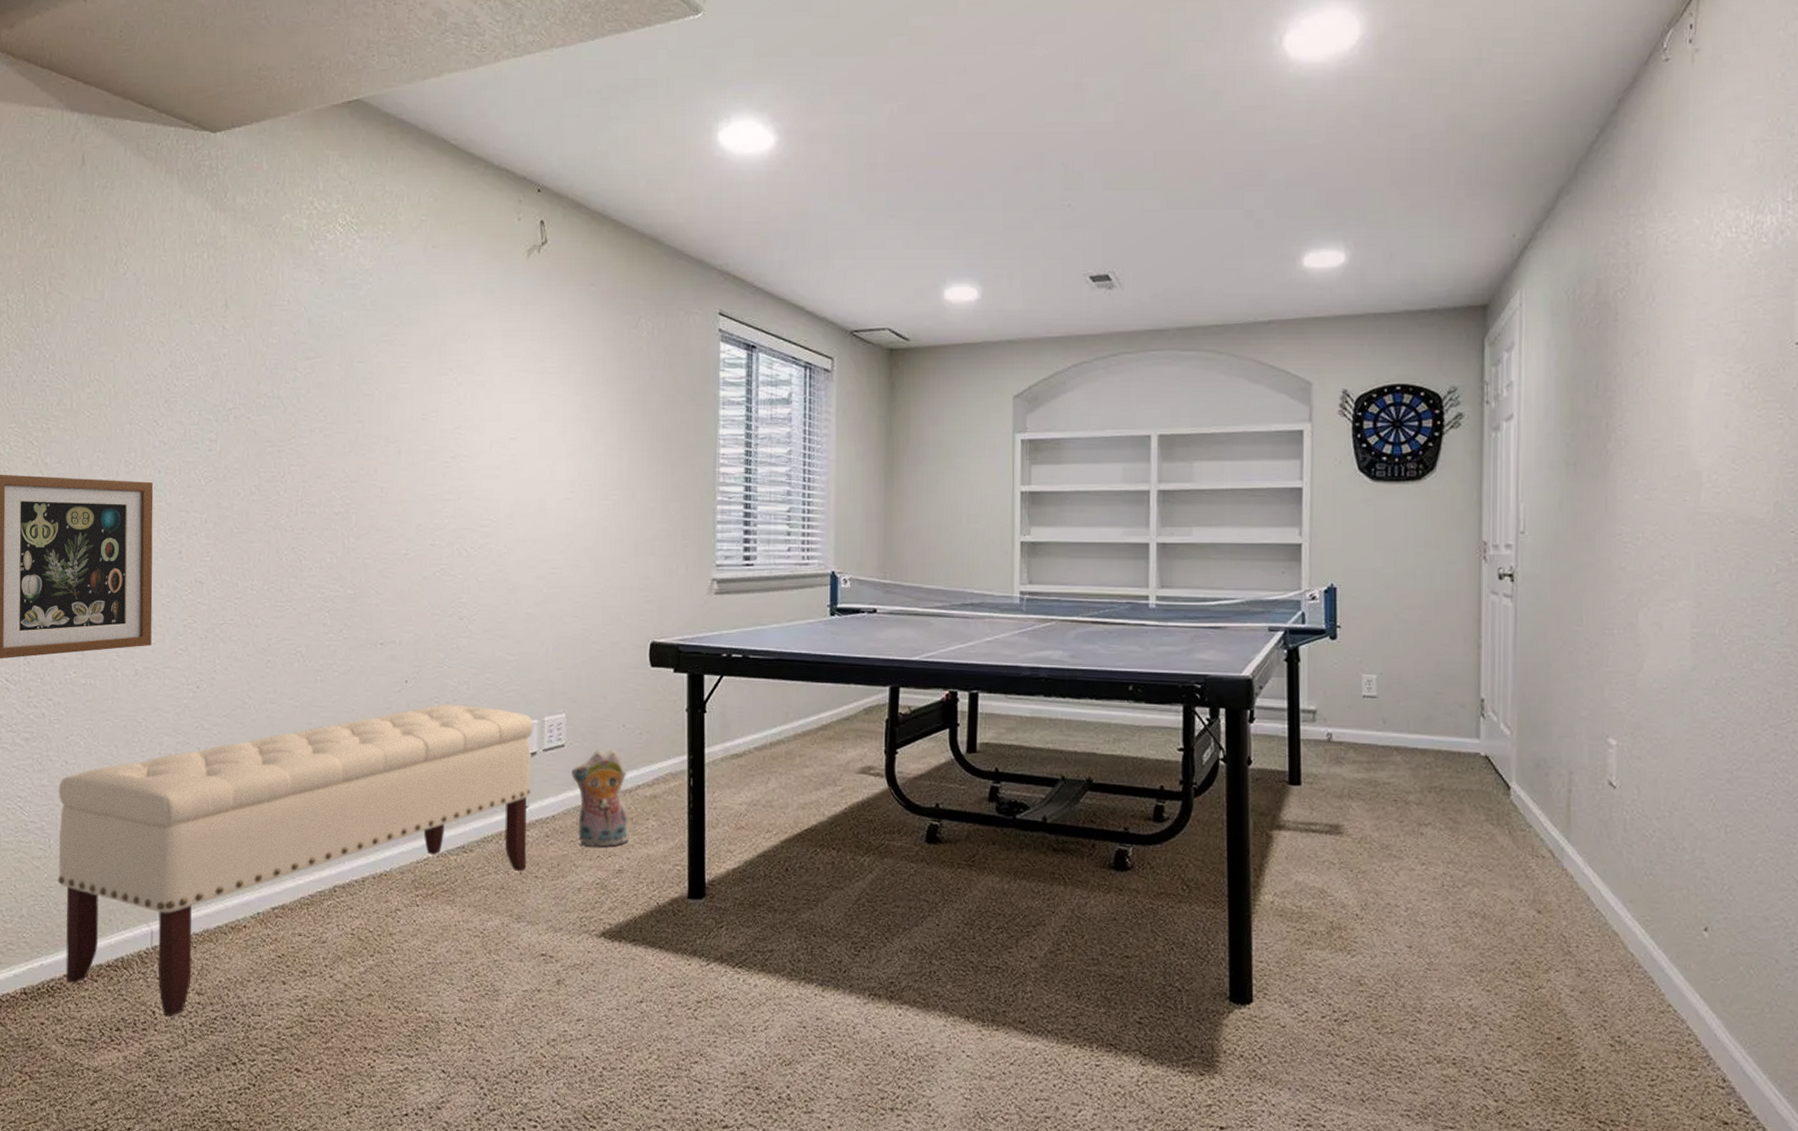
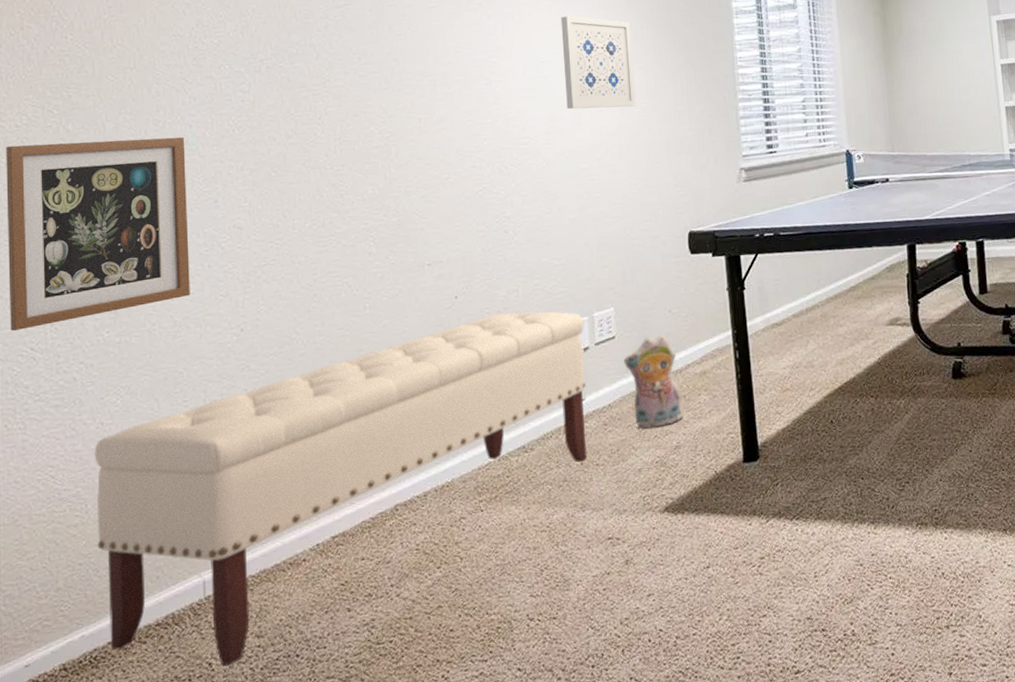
wall art: none [533,390,607,497] -> present [560,16,636,110]

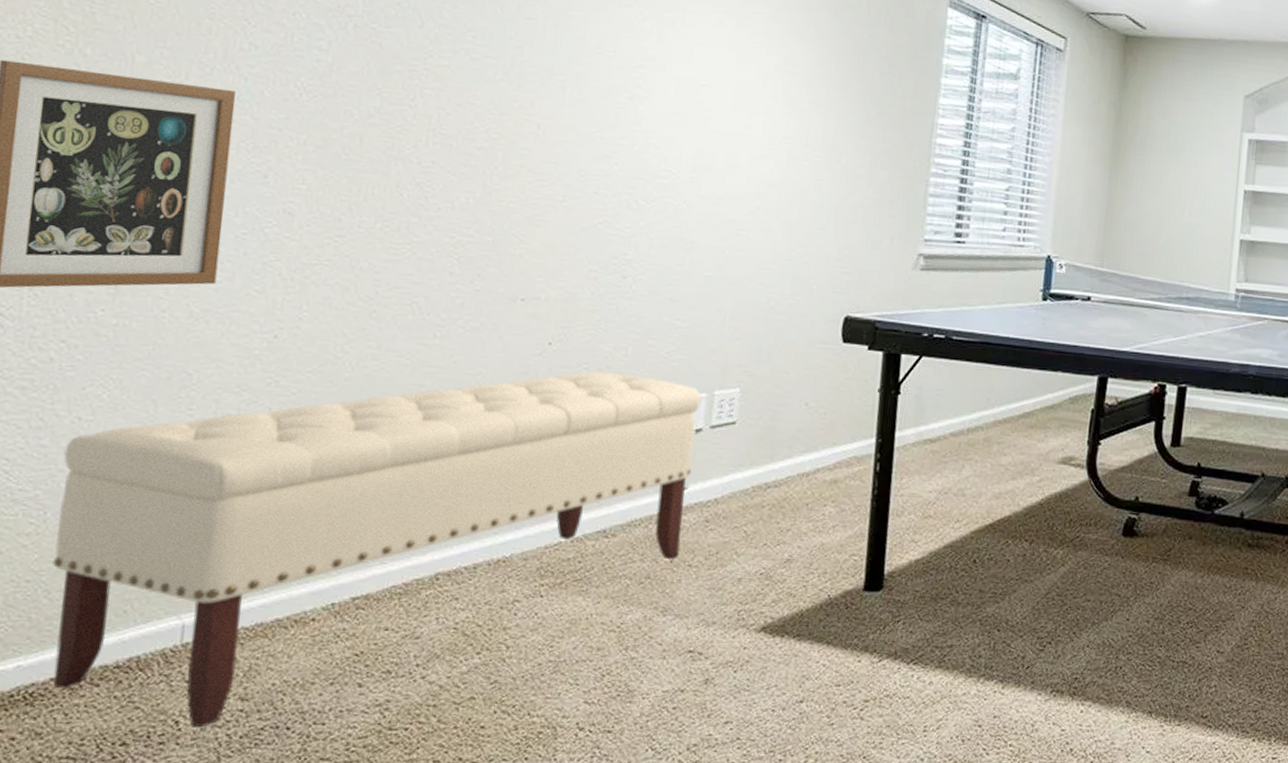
wall art: present [560,16,636,110] -> none [722,35,816,158]
plush toy: present [624,334,683,429] -> none [741,428,806,535]

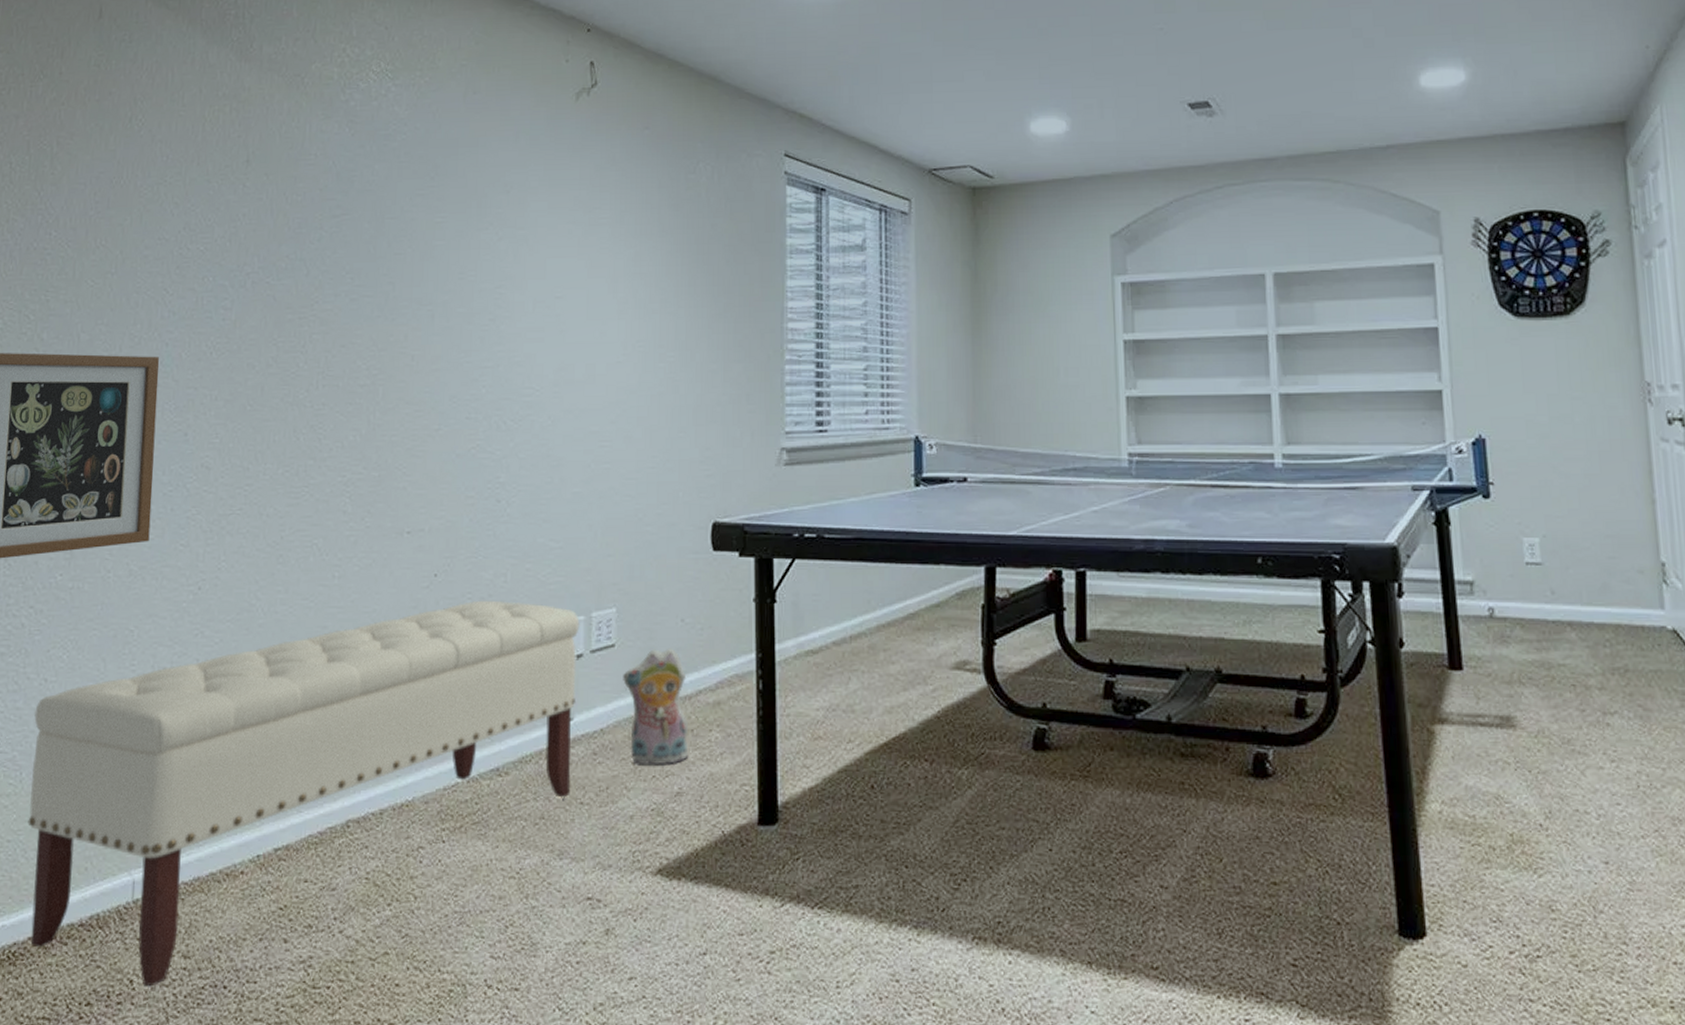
plush toy: none [741,428,806,535] -> present [623,648,689,766]

